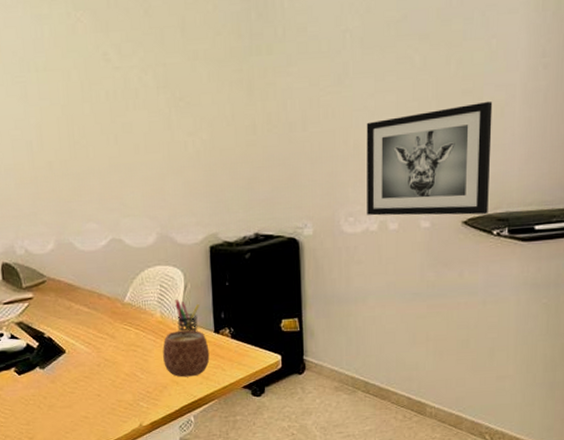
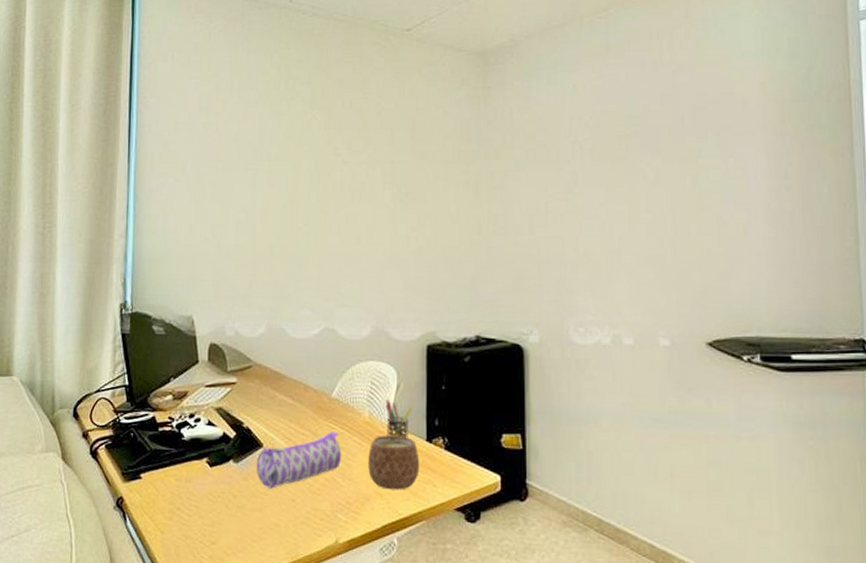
pencil case: none [60,332,139,388] -> present [256,431,341,489]
wall art: present [366,101,493,216] -> none [597,218,736,336]

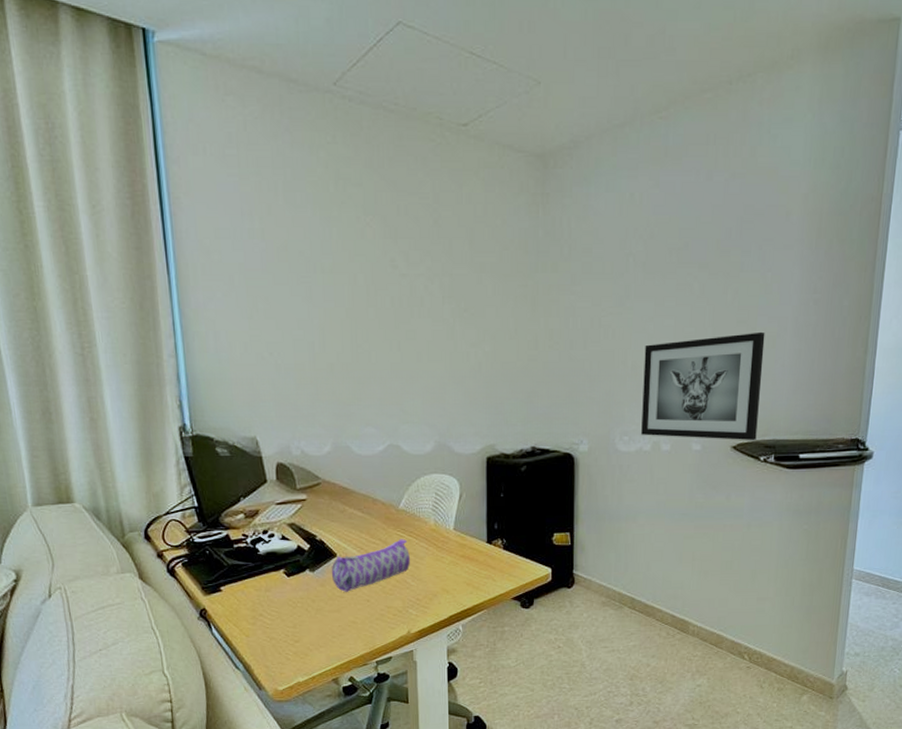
mug: present [368,435,420,490] -> none [435,539,481,586]
pen holder: present [385,400,412,438] -> none [449,508,473,541]
wall art: none [597,218,736,336] -> present [641,331,765,440]

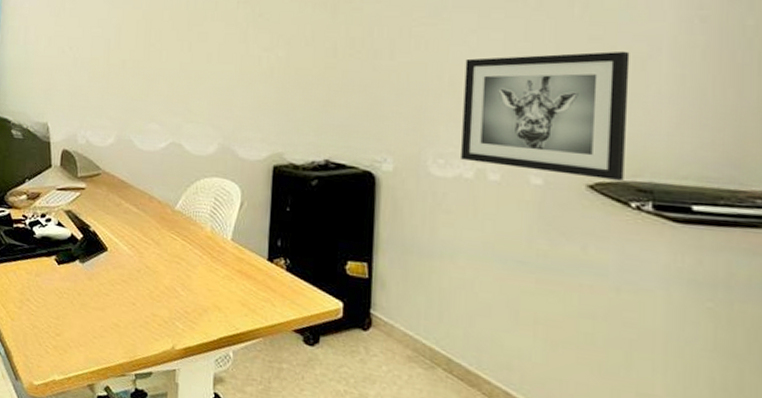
pencil case: present [331,539,410,592] -> none [100,242,182,291]

